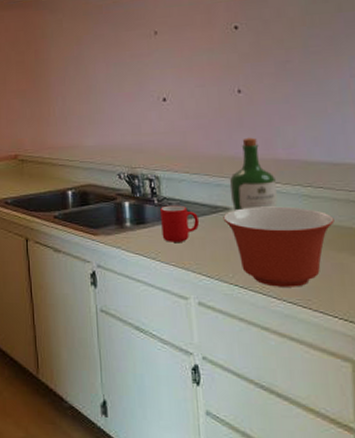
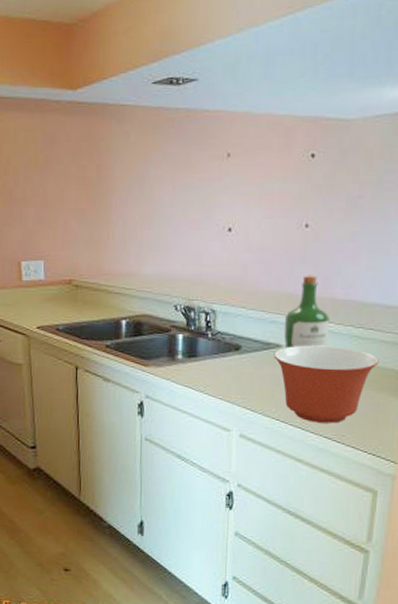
cup: present [160,205,199,242] -> none [212,340,250,377]

